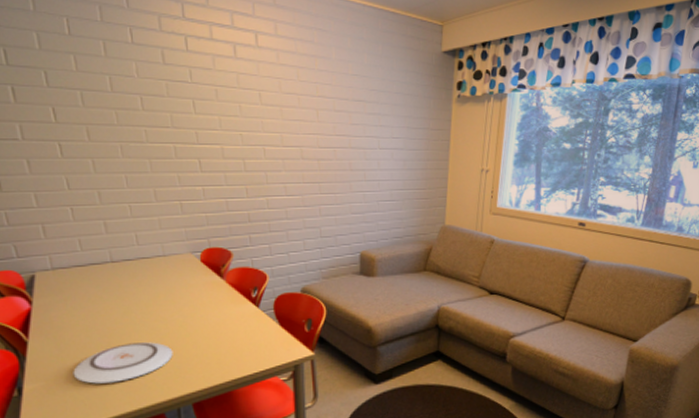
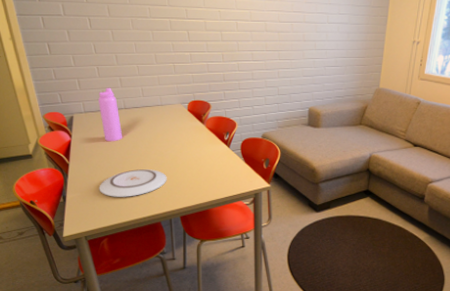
water bottle: none [72,234,109,308] -> present [98,87,123,142]

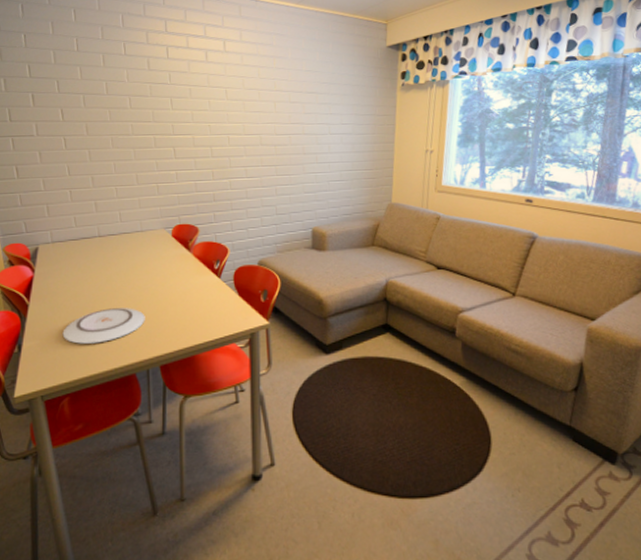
water bottle: present [98,87,123,142] -> none [69,212,95,276]

